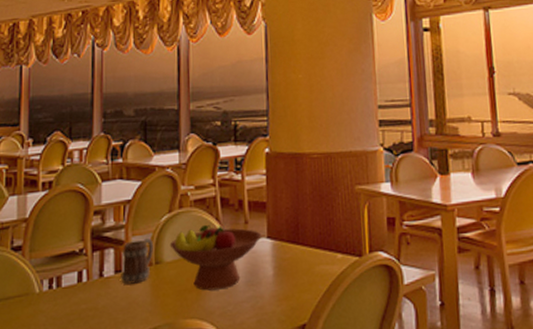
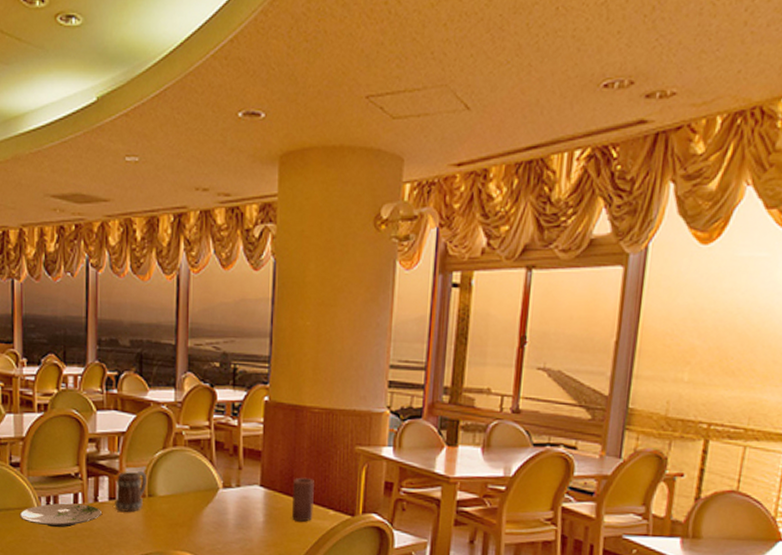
plate: none [19,281,107,312] -> present [19,503,101,528]
fruit bowl: present [169,224,262,291] -> none [163,465,255,529]
candle: none [299,223,322,270] -> present [291,477,314,522]

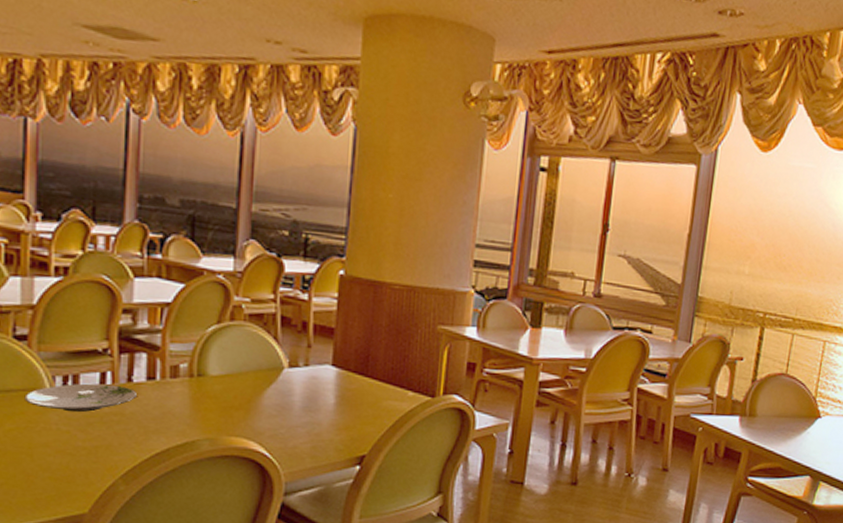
mug: present [115,471,146,512] -> none [154,347,196,394]
candle: present [291,477,314,522] -> none [366,356,392,404]

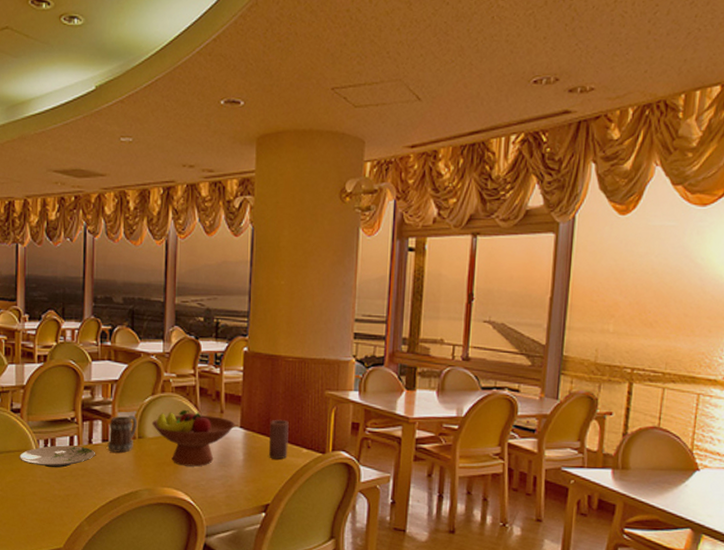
mug: none [154,347,196,394] -> present [107,415,137,453]
fruit bowl: none [216,341,326,412] -> present [151,409,235,467]
candle: none [366,356,392,404] -> present [268,419,289,460]

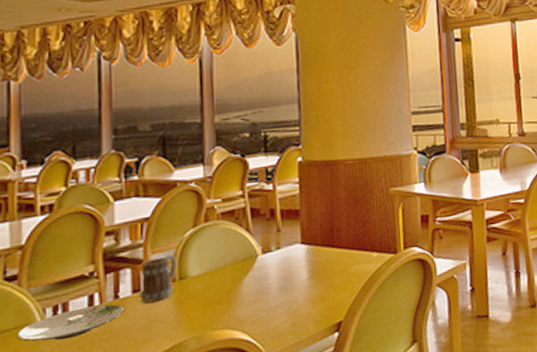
fruit bowl: present [151,409,235,467] -> none [195,236,295,301]
candle: present [268,419,289,460] -> none [334,226,357,271]

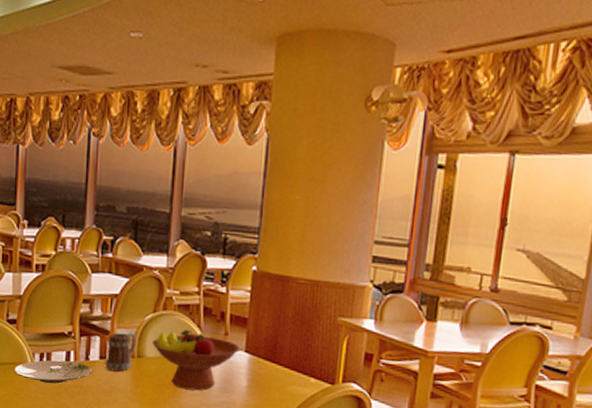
fruit bowl: none [195,236,295,301] -> present [152,329,240,391]

